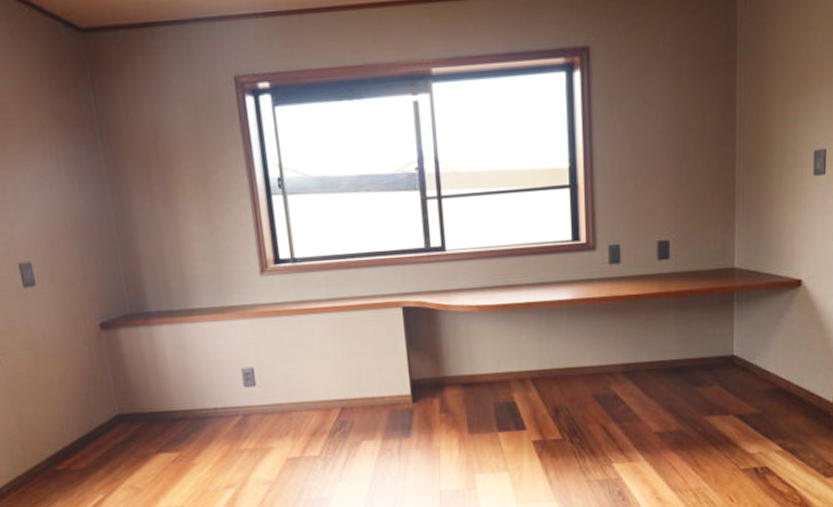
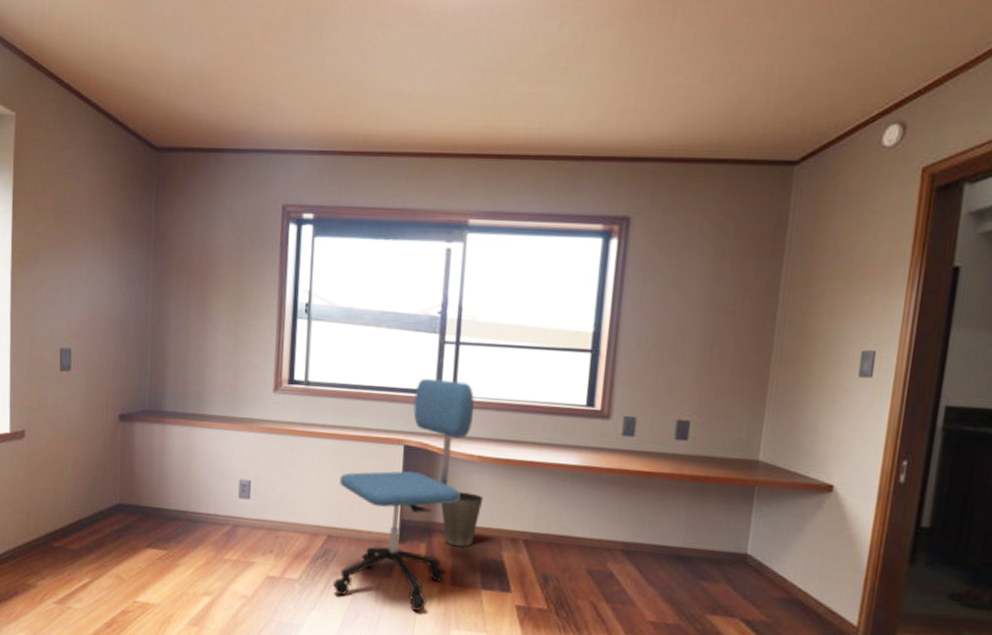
office chair: none [343,234,466,465] -> present [332,378,474,612]
waste basket: none [448,342,488,396] -> present [441,492,484,547]

